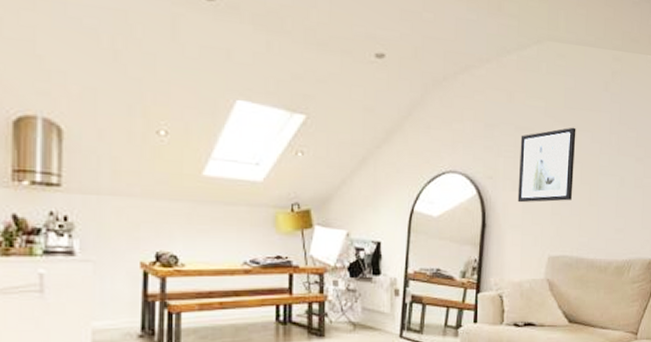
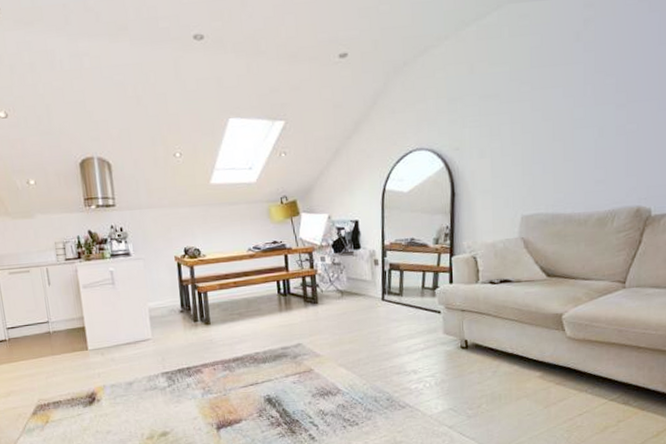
wall art: present [517,127,576,203] -> none [485,85,546,169]

